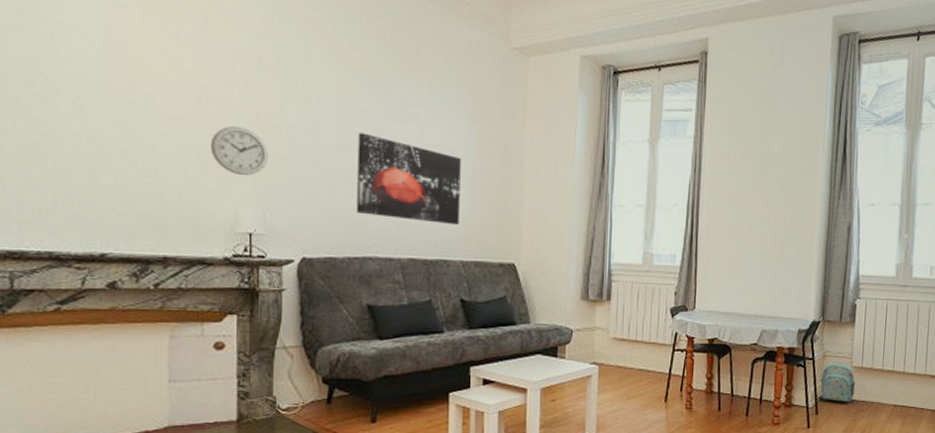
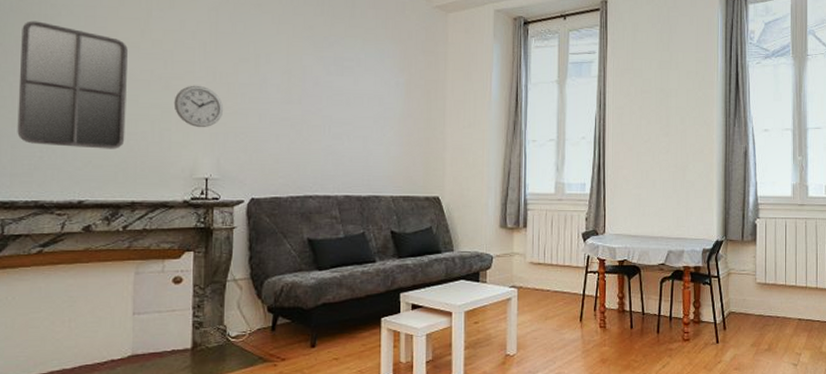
home mirror: none [23,40,154,196] -> present [17,21,128,149]
wall art: present [357,133,461,226] -> none [299,86,390,164]
backpack: present [820,361,856,403] -> none [726,278,760,318]

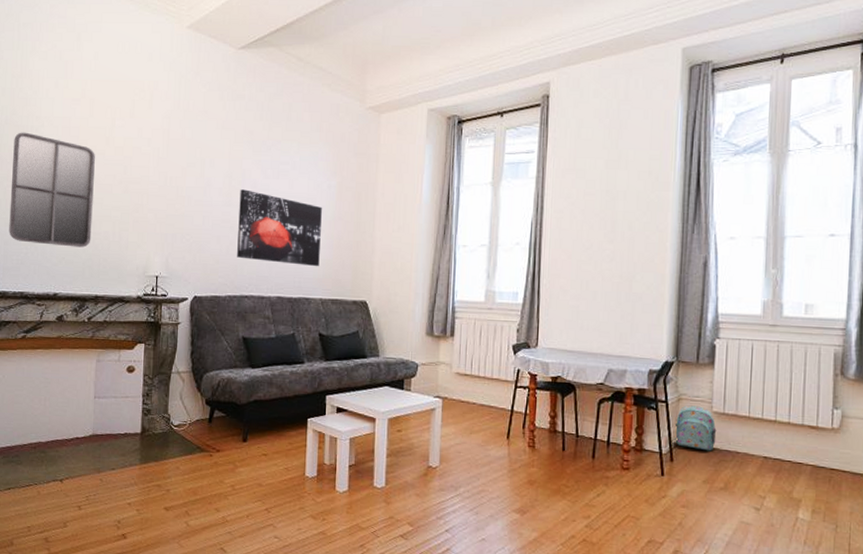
wall clock: present [173,85,223,128] -> none [131,189,172,229]
wall art: none [299,86,390,164] -> present [237,189,322,267]
backpack: none [726,278,760,318] -> present [674,405,717,452]

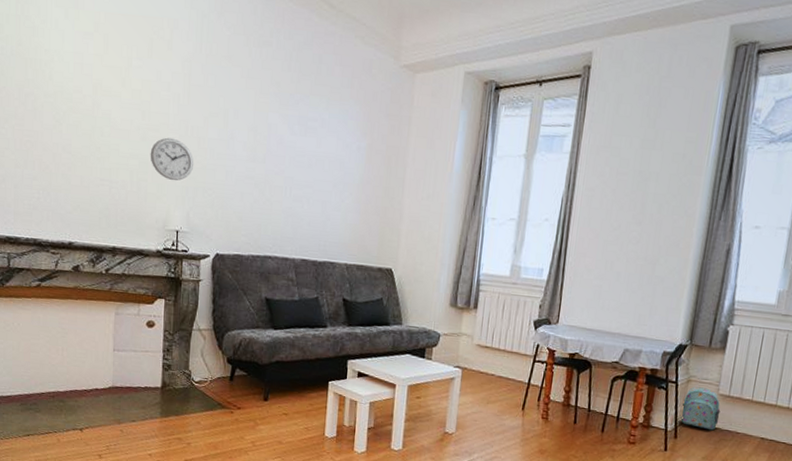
home mirror: present [9,132,95,248] -> none [19,65,110,196]
wall clock: none [131,189,172,229] -> present [150,137,193,181]
wall art: present [237,189,322,267] -> none [261,145,350,231]

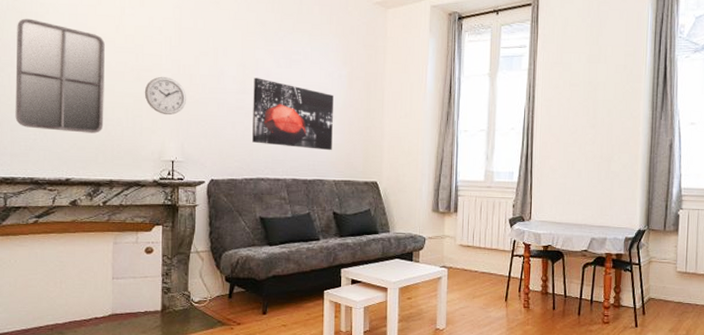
home mirror: none [19,65,110,196] -> present [15,18,105,134]
wall art: none [261,145,350,231] -> present [252,78,334,151]
backpack: present [680,387,721,431] -> none [646,266,680,305]

